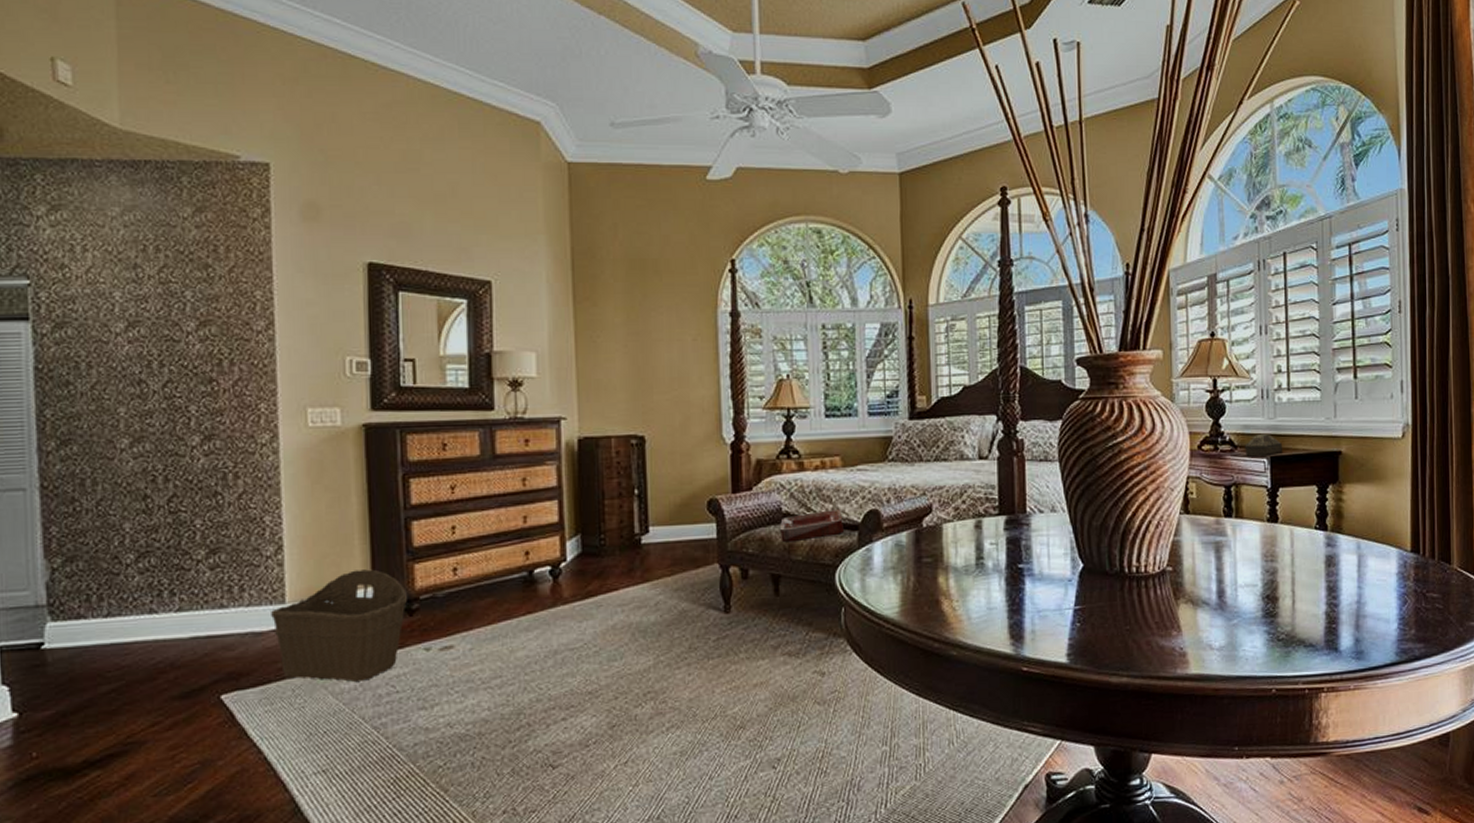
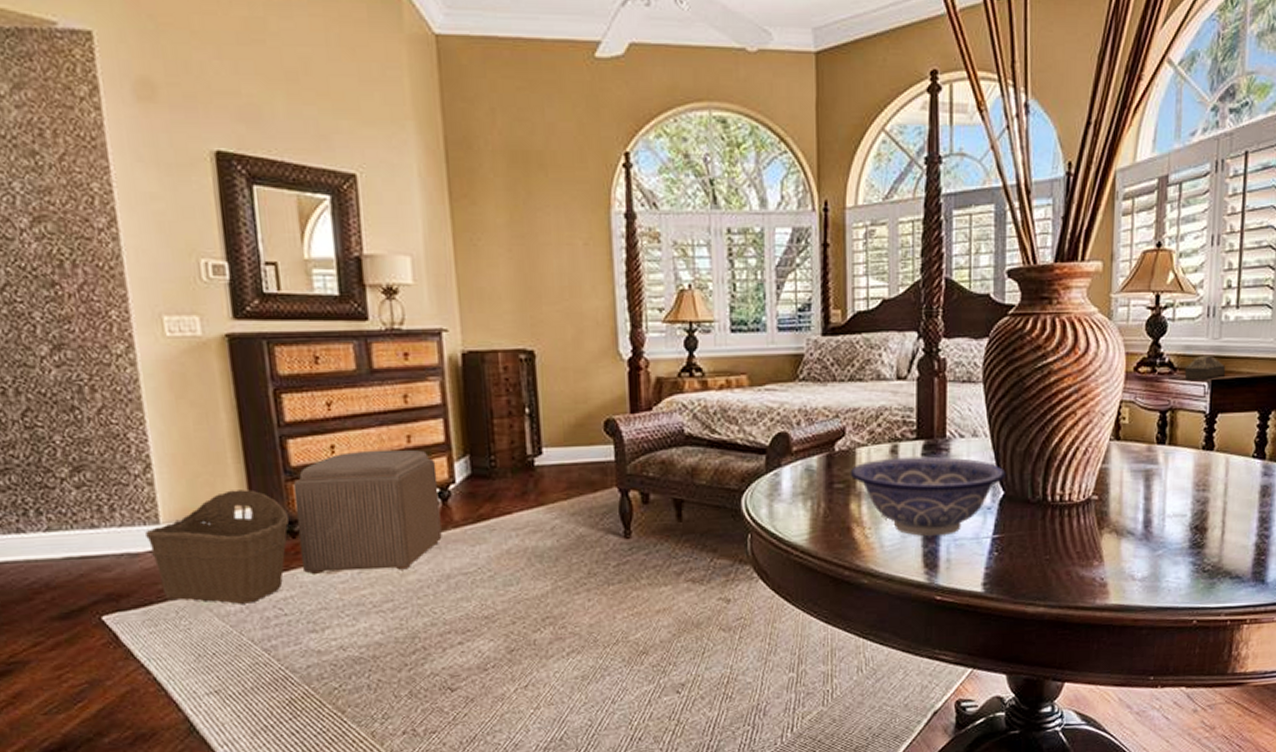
ottoman: none [414,530,551,651] -> present [293,450,442,574]
decorative tray: present [780,510,845,543] -> none [683,432,752,466]
decorative bowl: none [937,530,1085,608] -> present [850,456,1007,536]

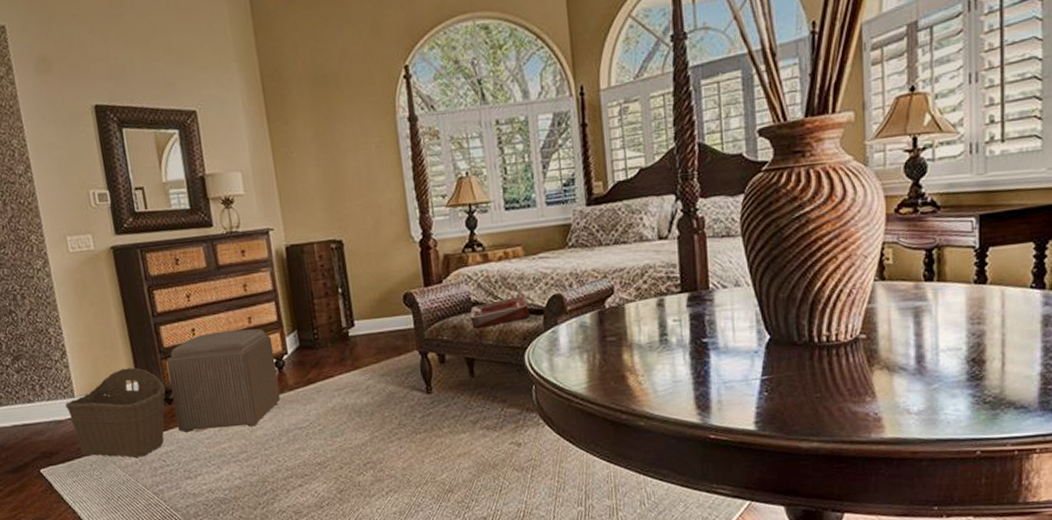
decorative tray: none [683,432,752,466] -> present [470,296,531,329]
decorative bowl: present [850,456,1007,536] -> none [620,306,772,381]
decorative box: present [1184,356,1226,380] -> none [949,191,995,217]

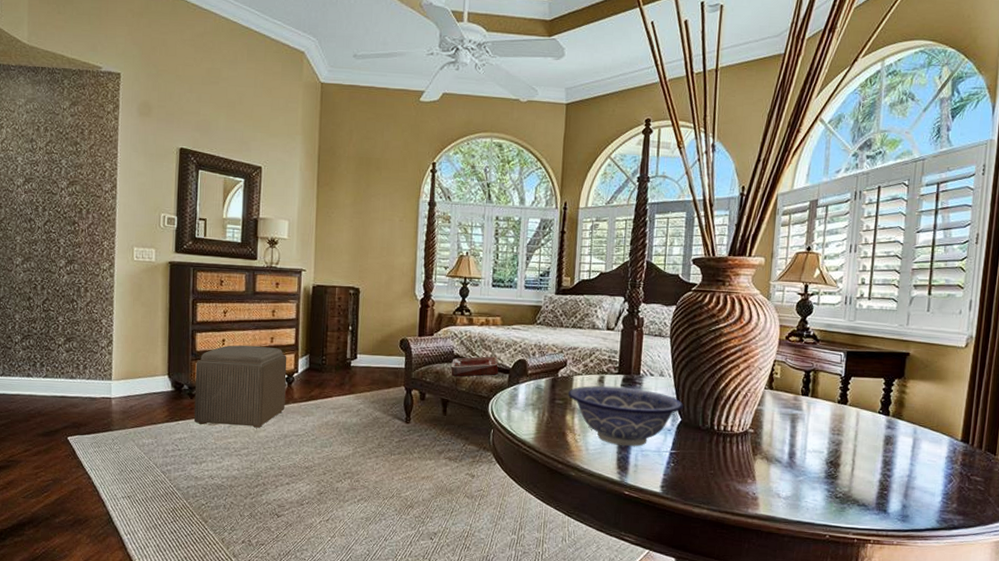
wicker basket: present [65,367,165,458] -> none [102,363,190,439]
decorative bowl: none [620,306,772,381] -> present [567,385,684,447]

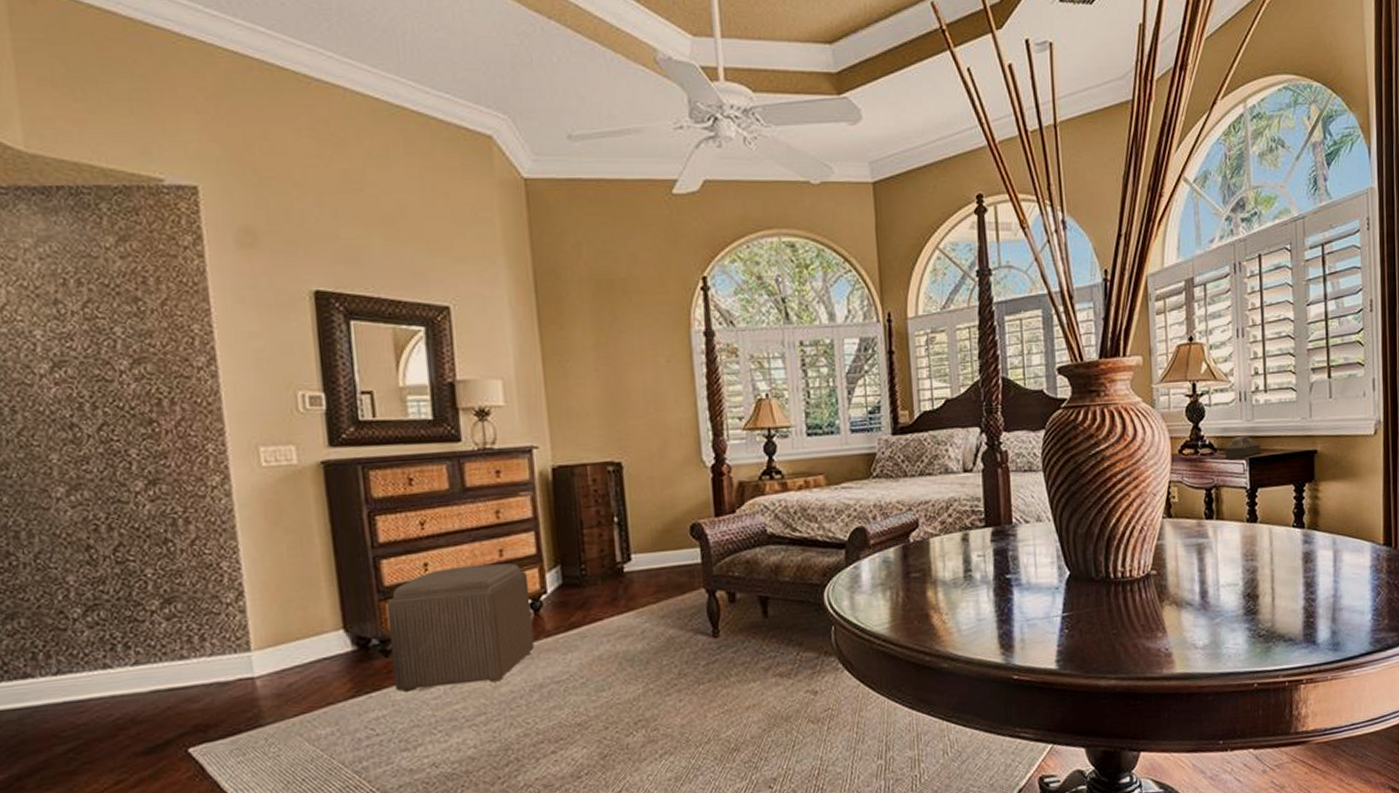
decorative tray: present [451,356,499,377] -> none [766,529,832,564]
decorative bowl: present [567,385,684,447] -> none [925,541,1071,619]
decorative box: none [825,333,859,351] -> present [1224,436,1261,459]

